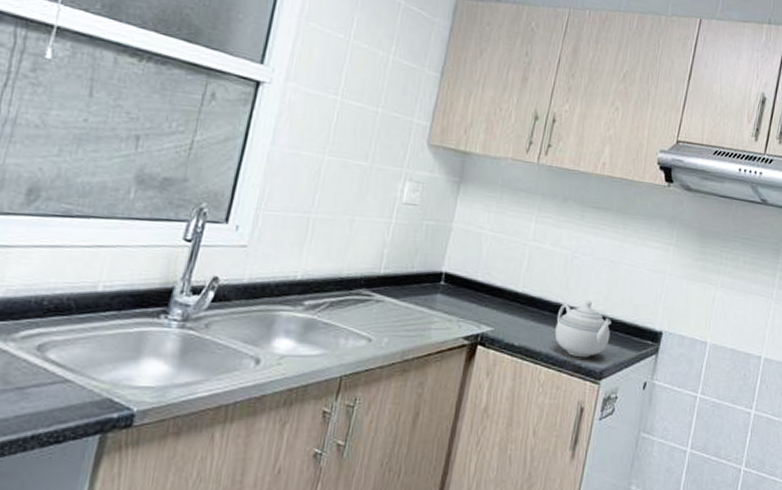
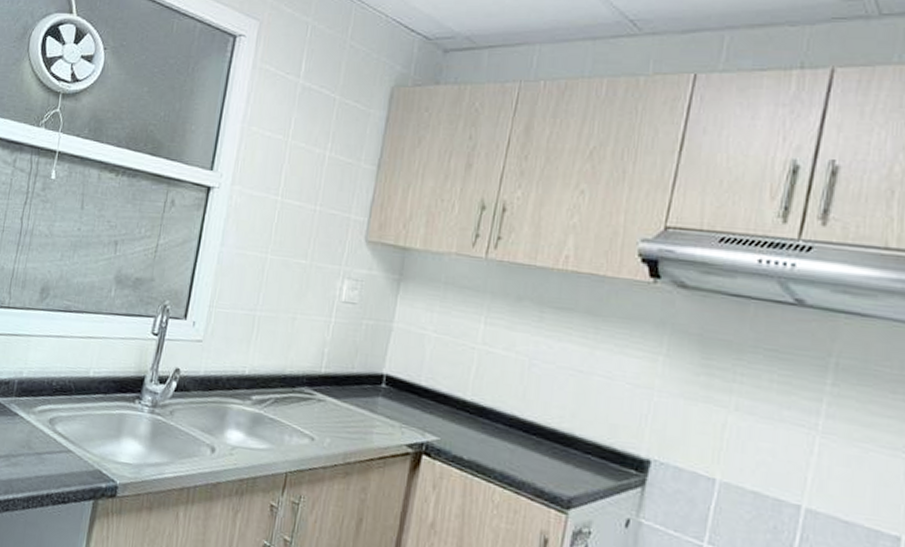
teapot: present [555,300,612,358] -> none [510,415,582,482]

